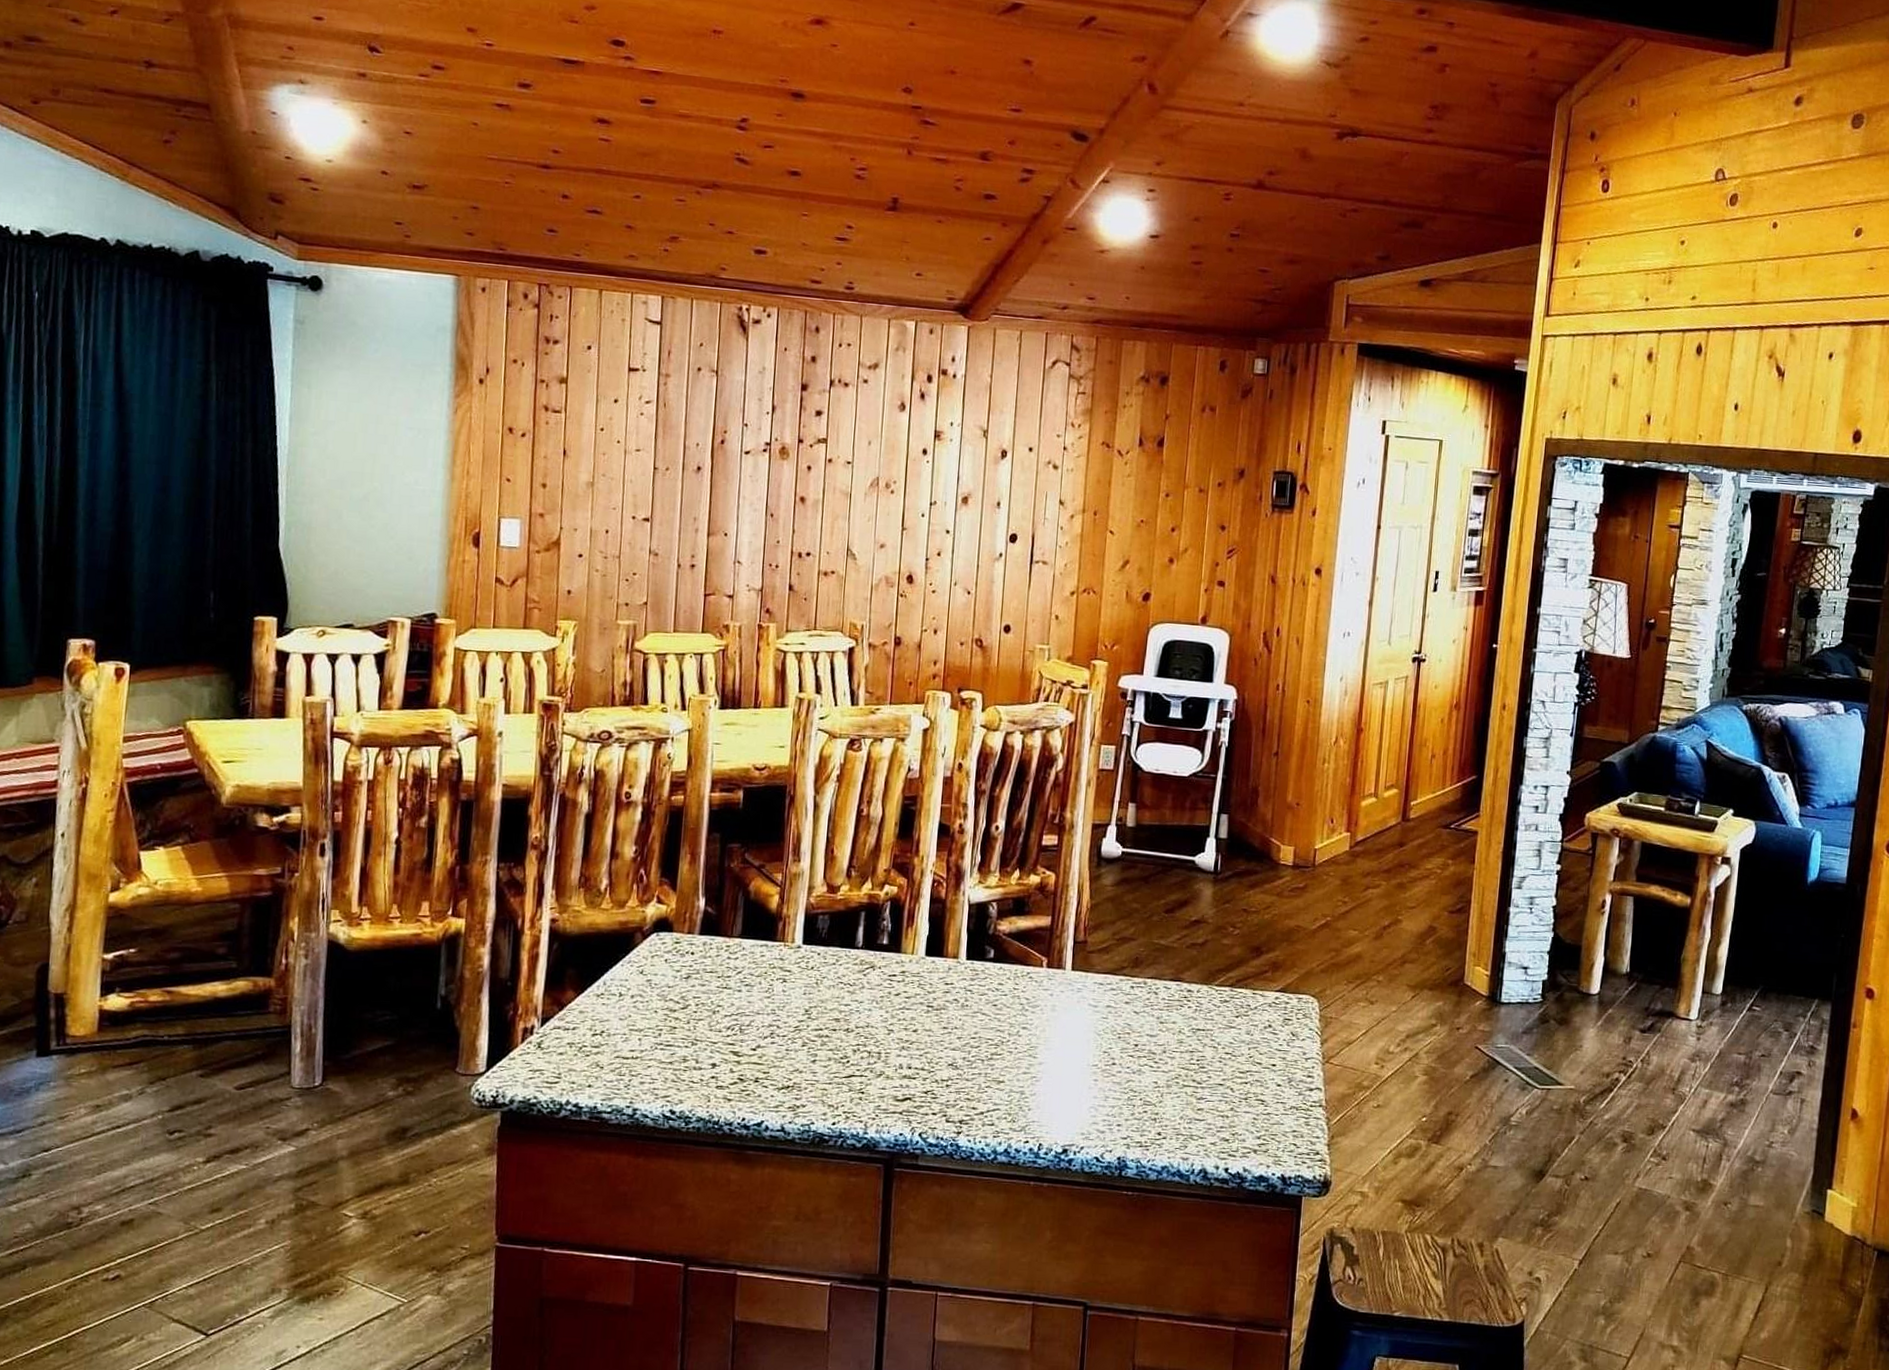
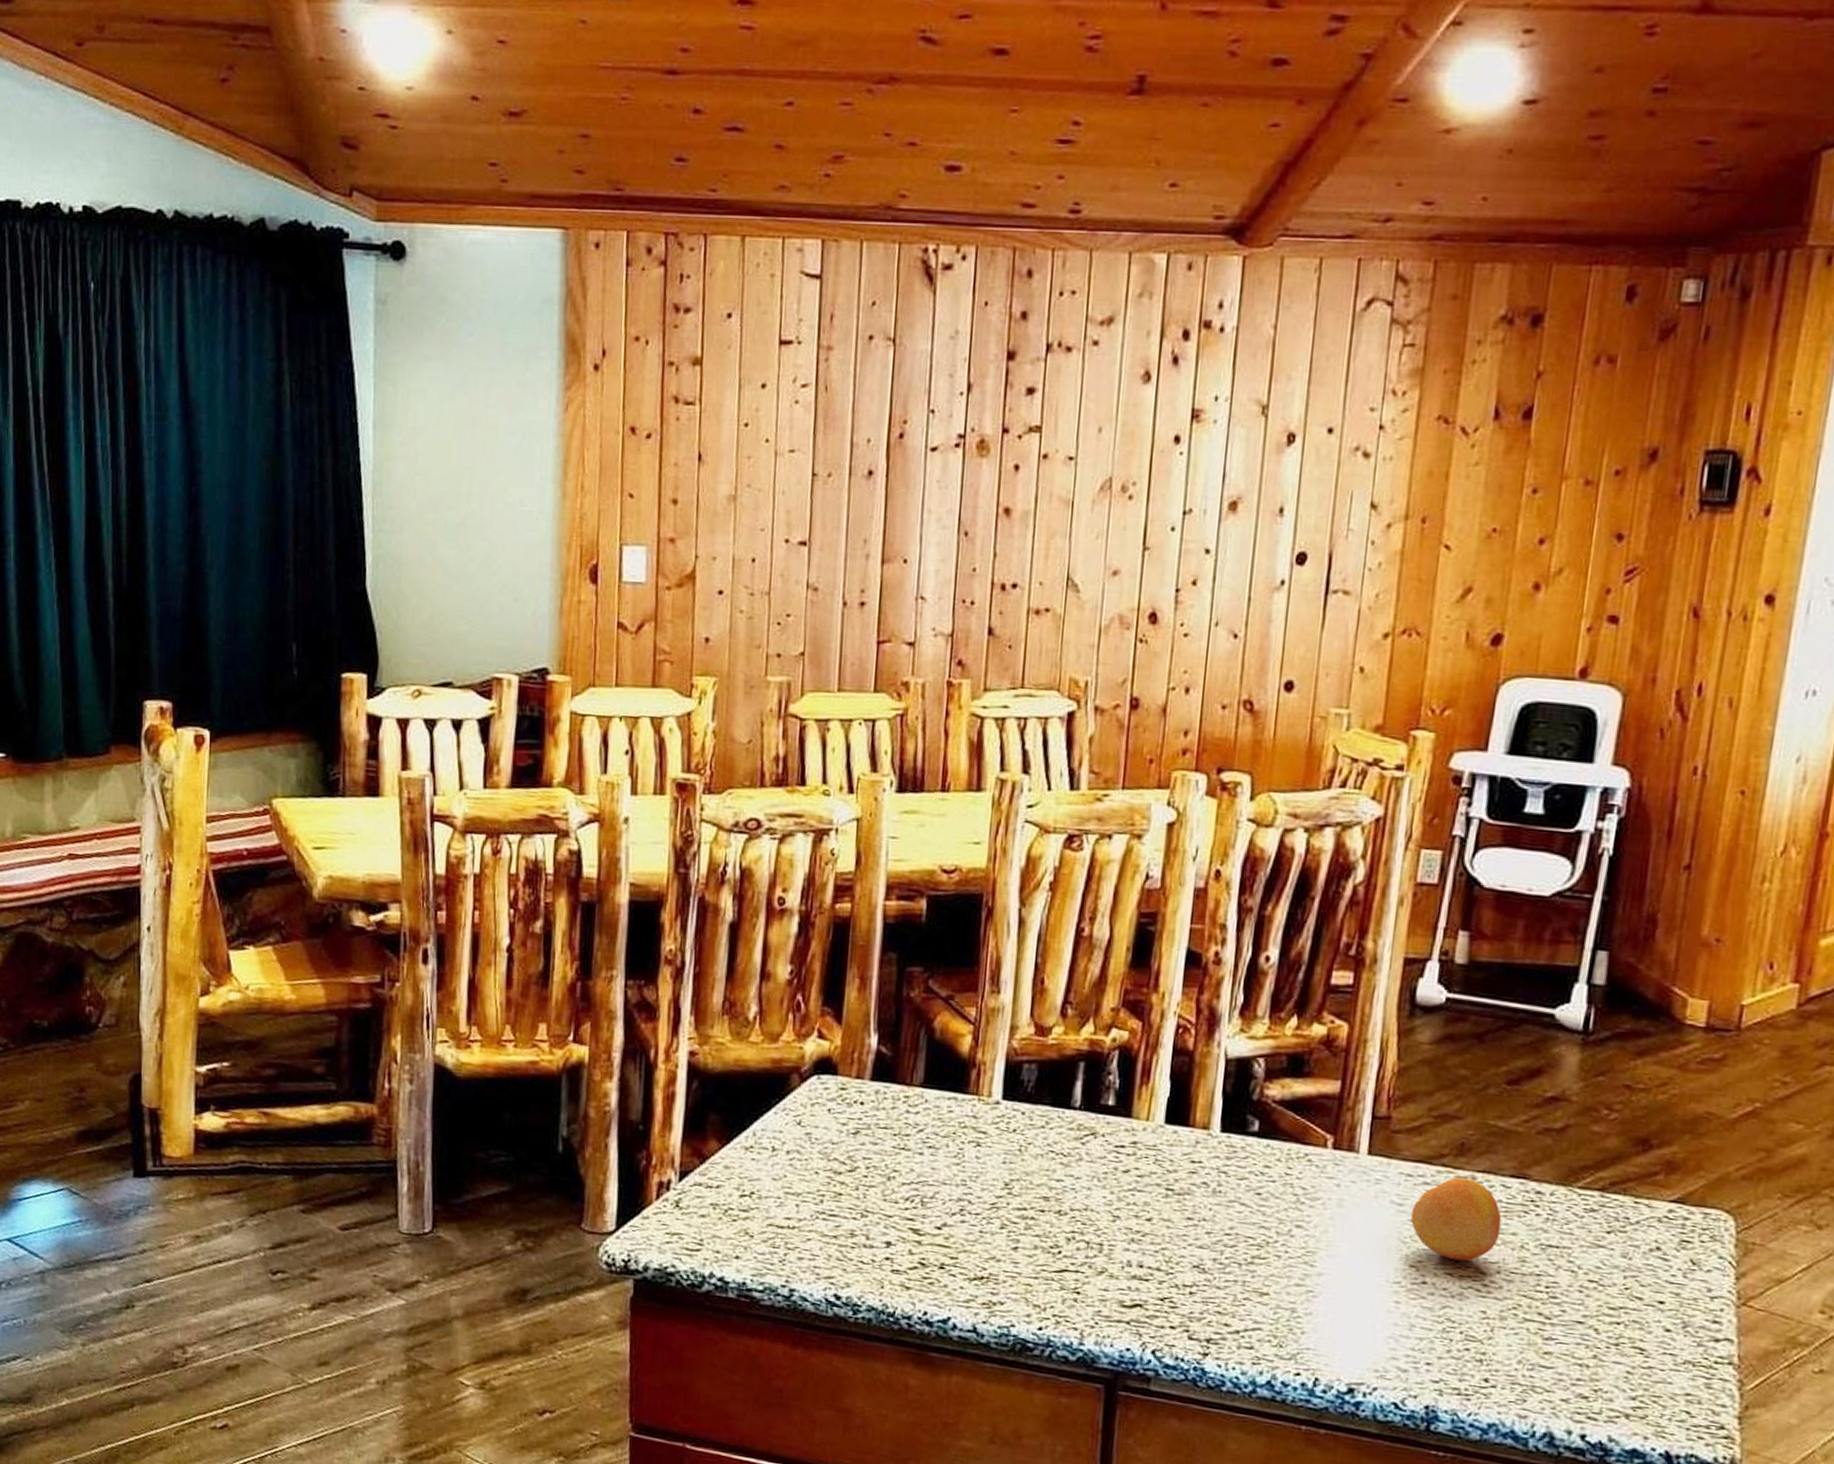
fruit: none [1102,982,1165,1046] -> present [1410,1176,1502,1261]

